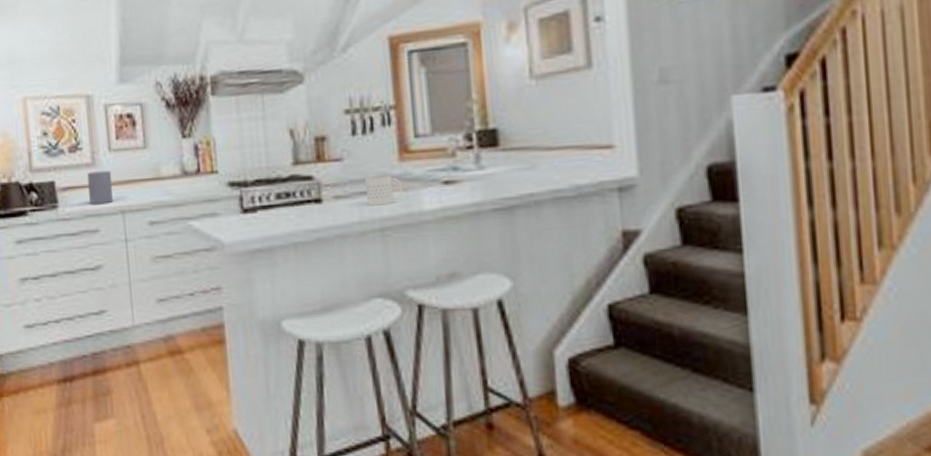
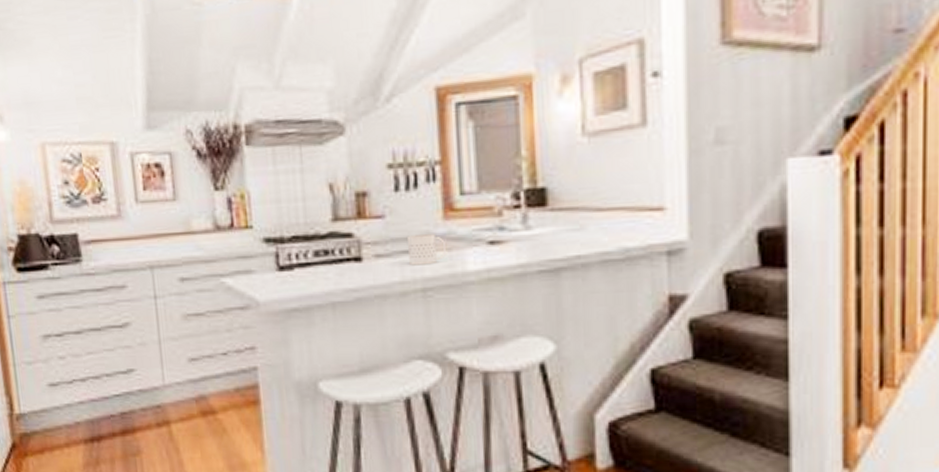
canister: present [87,170,113,205] -> none [113,223,141,260]

